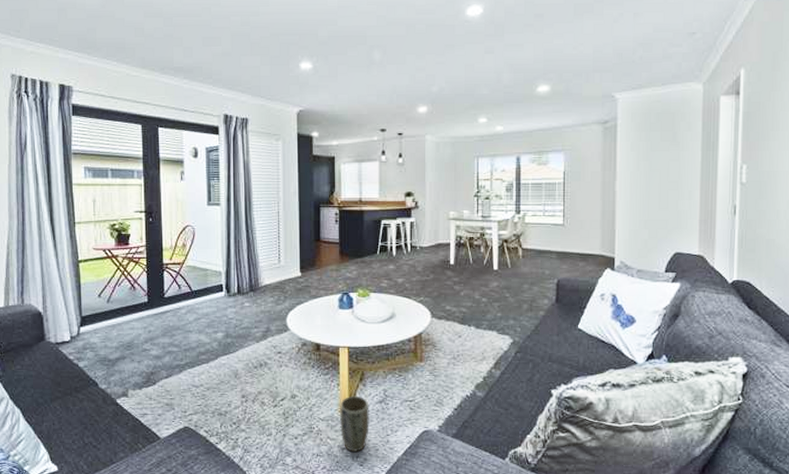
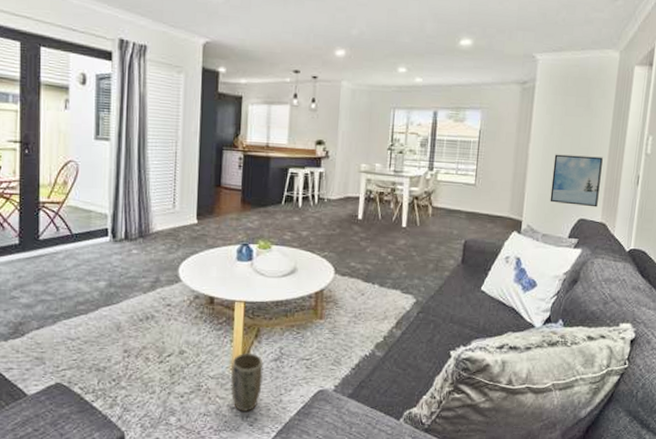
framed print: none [642,189,695,240] -> present [550,154,603,207]

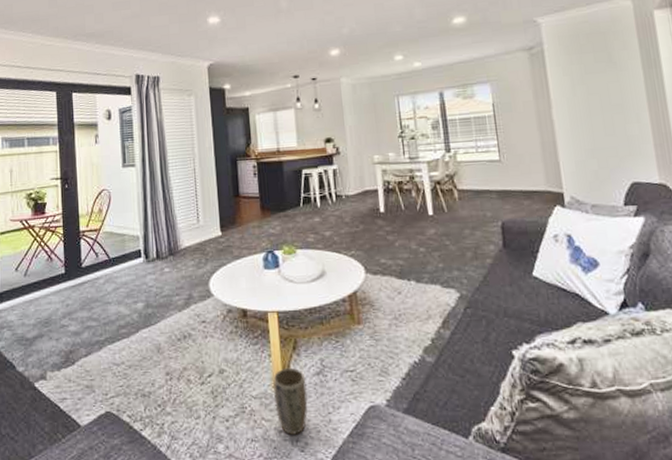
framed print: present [550,154,603,207] -> none [584,111,651,169]

